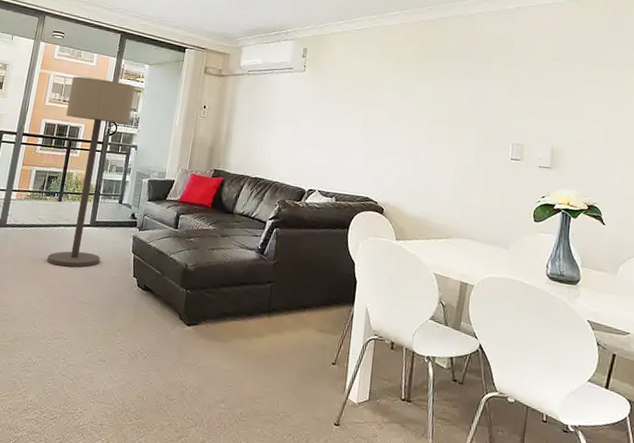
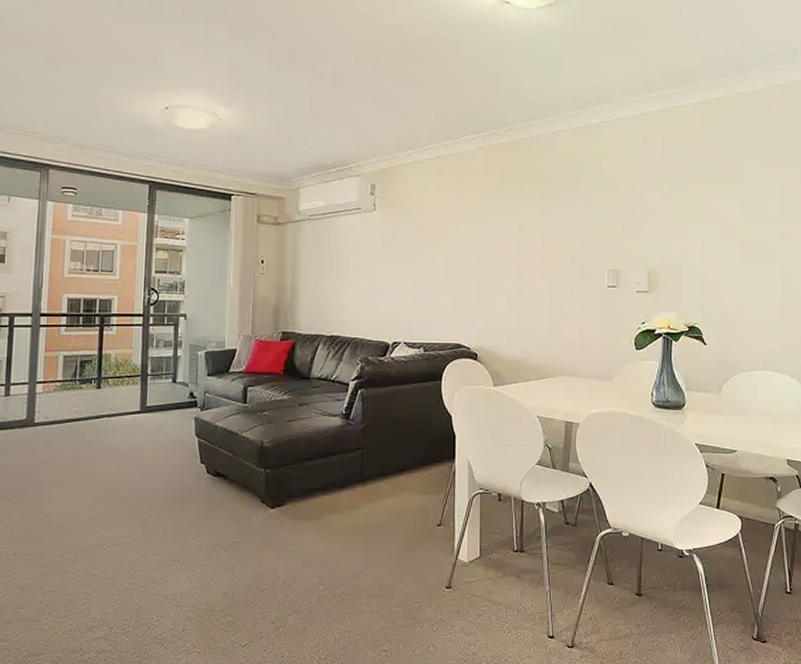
floor lamp: present [47,76,135,268] -> none [93,239,175,462]

